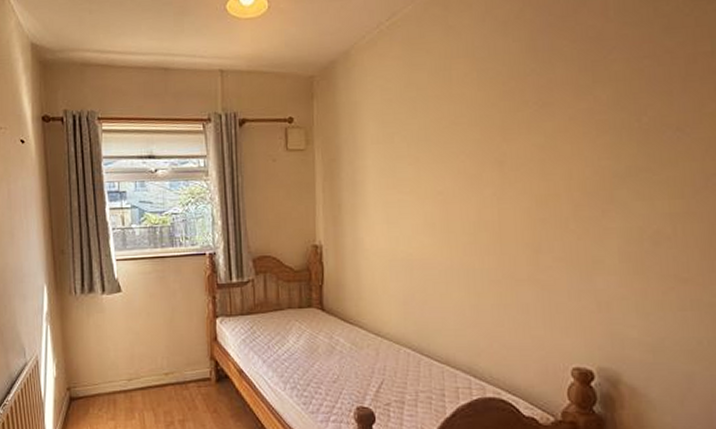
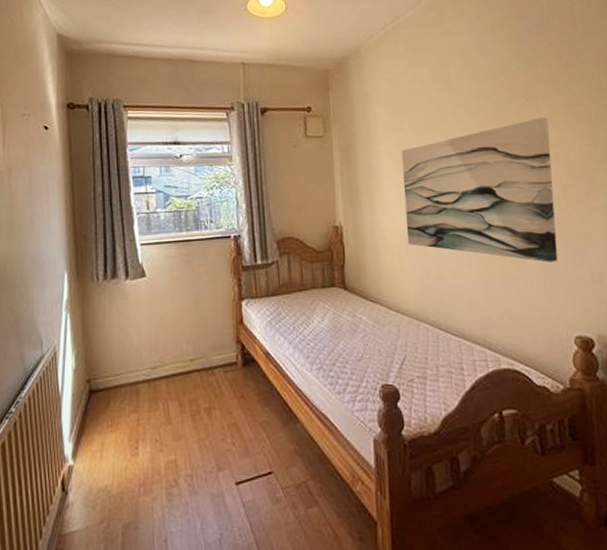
wall art: none [390,127,564,289] -> present [401,117,558,263]

